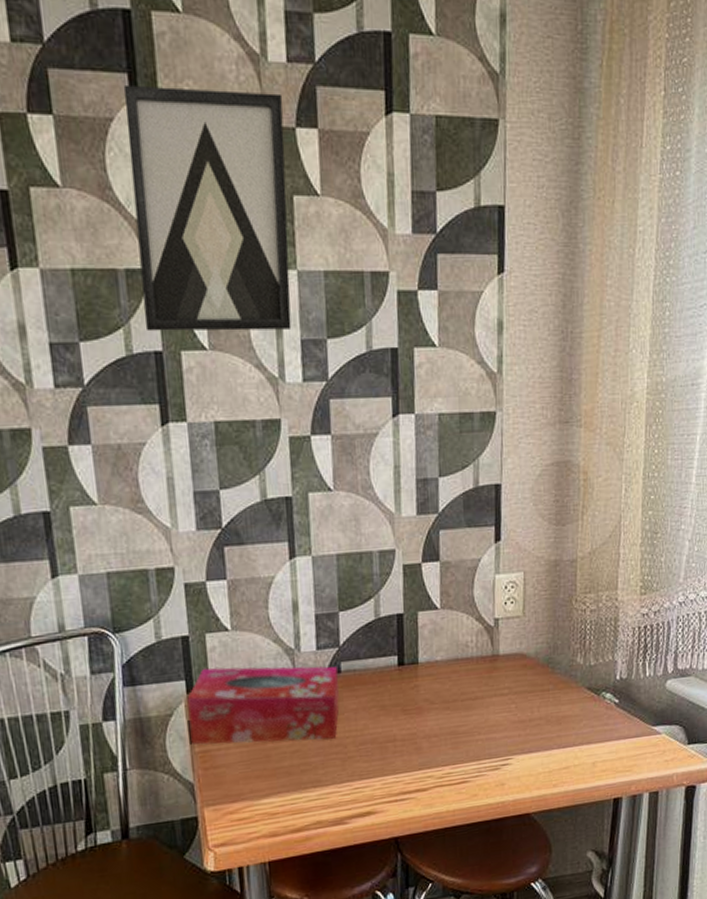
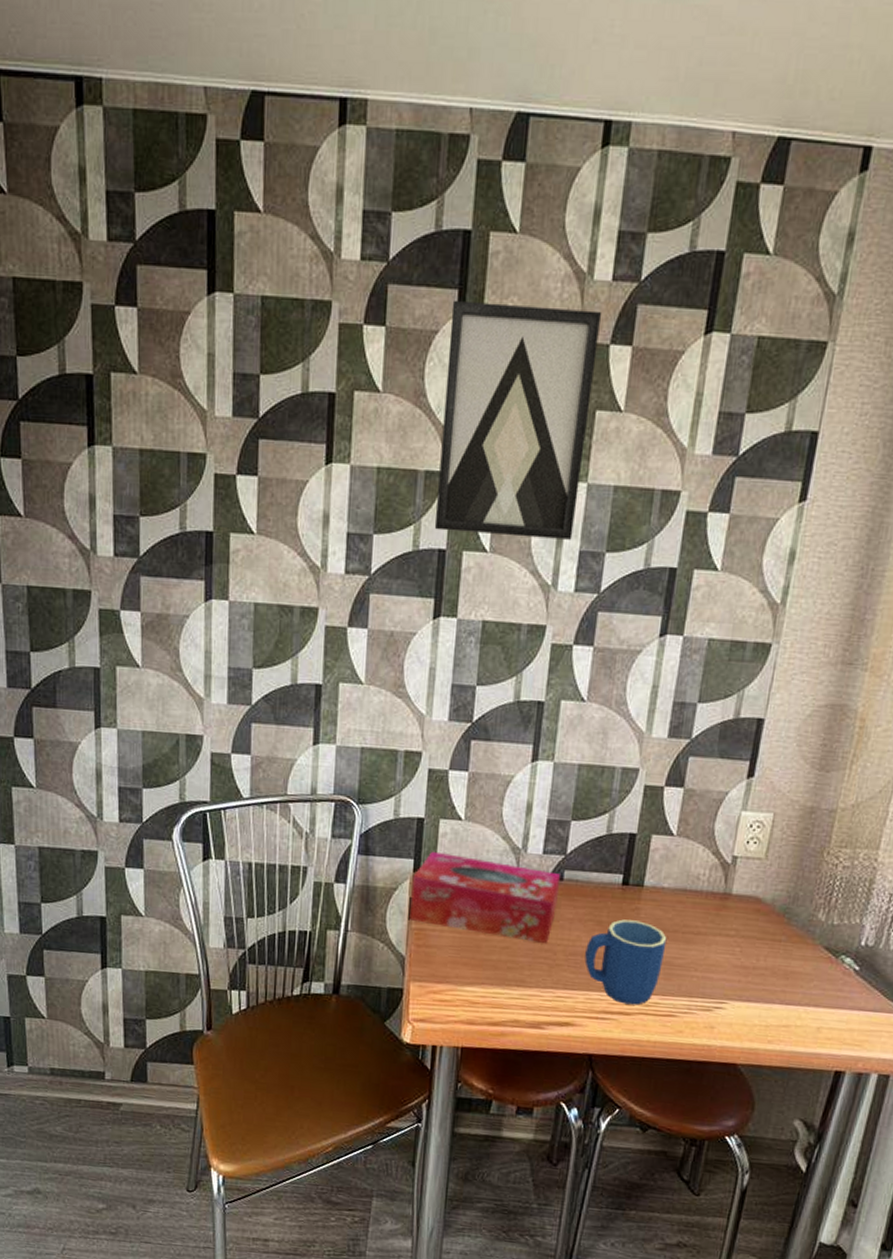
mug: none [374,697,449,781] -> present [584,919,667,1005]

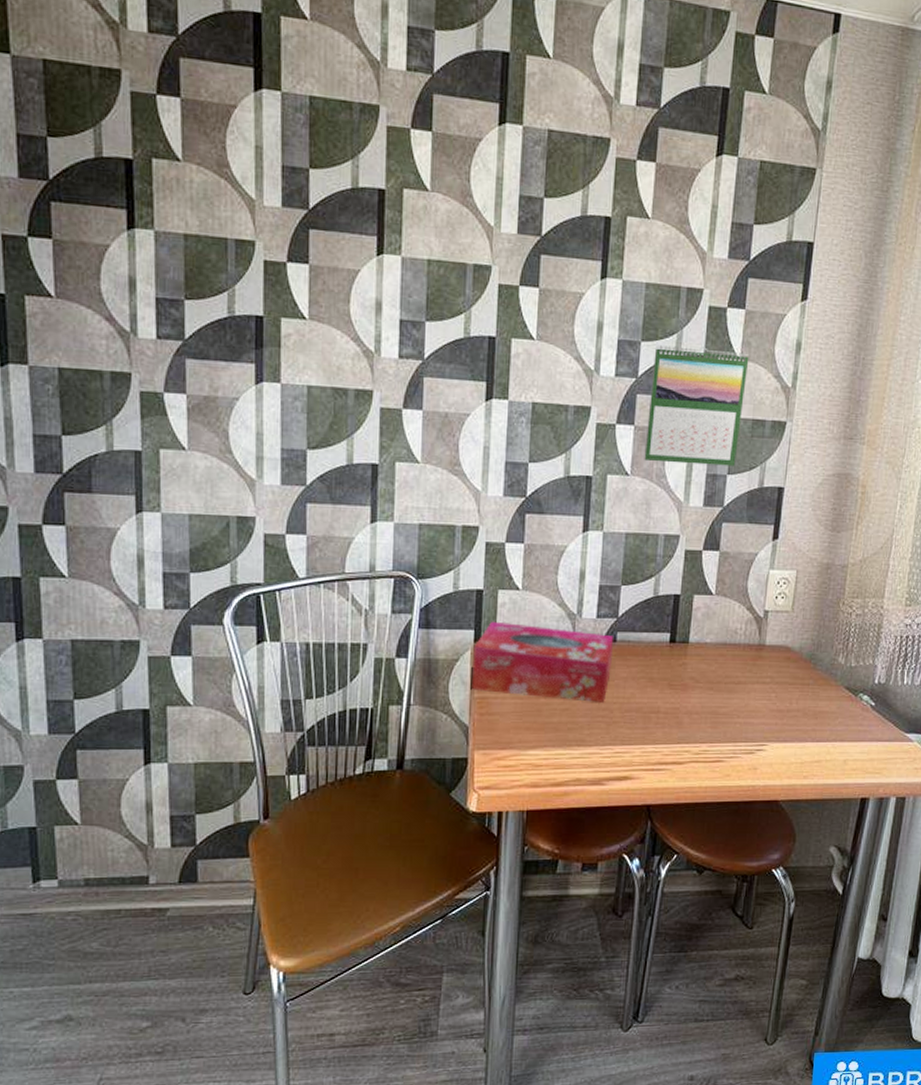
wall art: present [434,300,602,540] -> none [484,112,629,330]
mug: present [584,919,667,1005] -> none [639,675,712,754]
calendar: none [603,556,732,694] -> present [644,345,750,466]

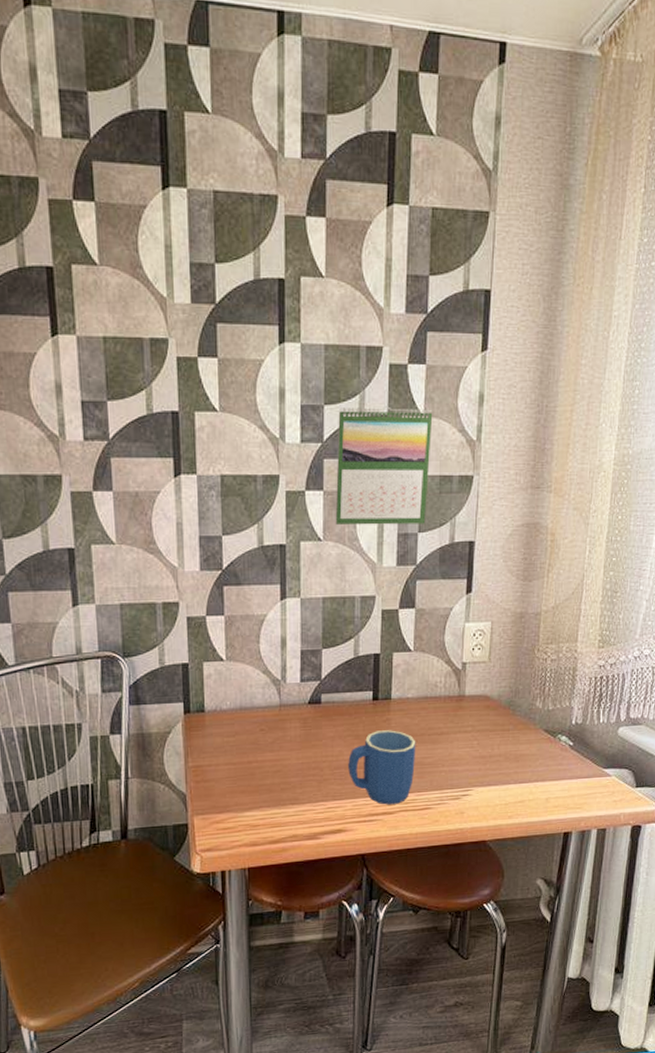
tissue box: present [470,621,614,702] -> none [184,692,319,763]
mug: none [639,675,712,754] -> present [348,730,416,805]

